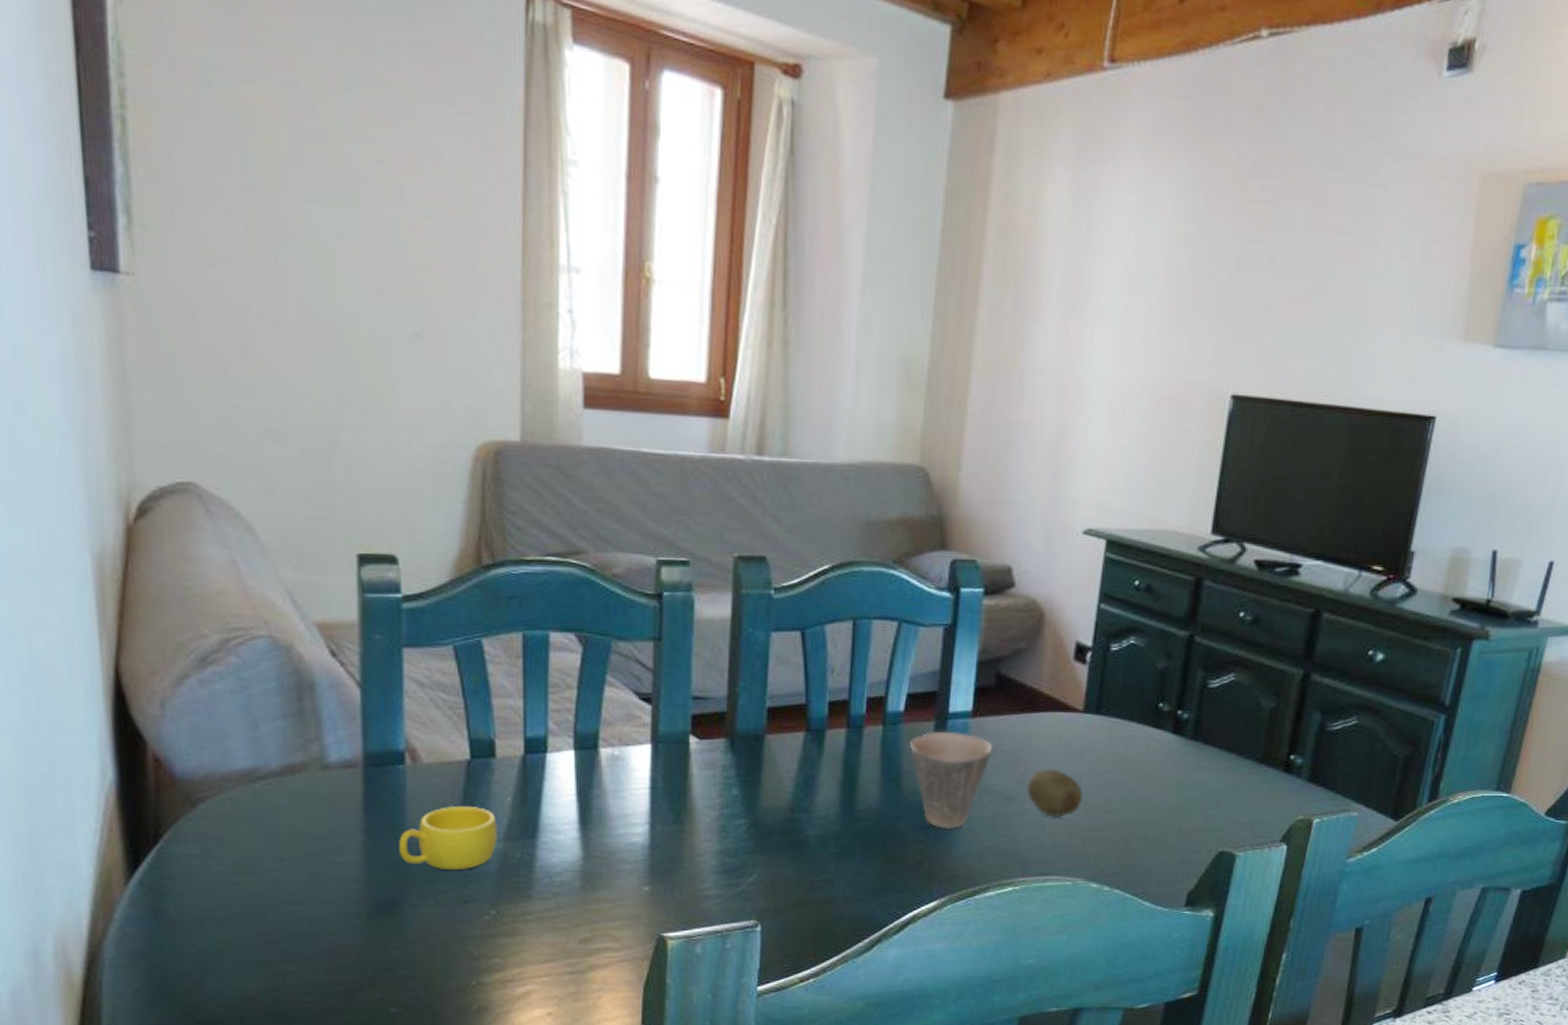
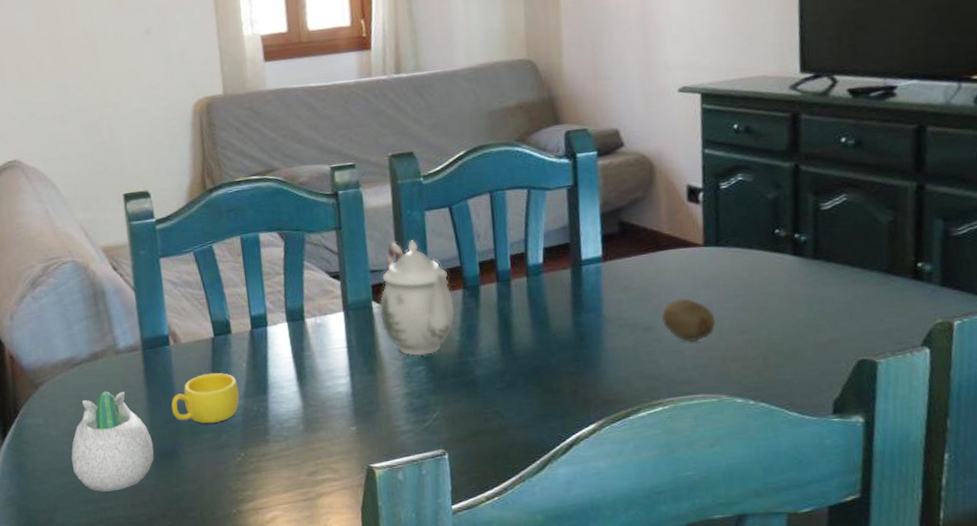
succulent planter: none [240,817,367,951] -> present [71,391,154,492]
teapot: none [698,665,793,807] -> present [379,240,456,356]
cup: present [909,732,993,830] -> none [551,276,626,361]

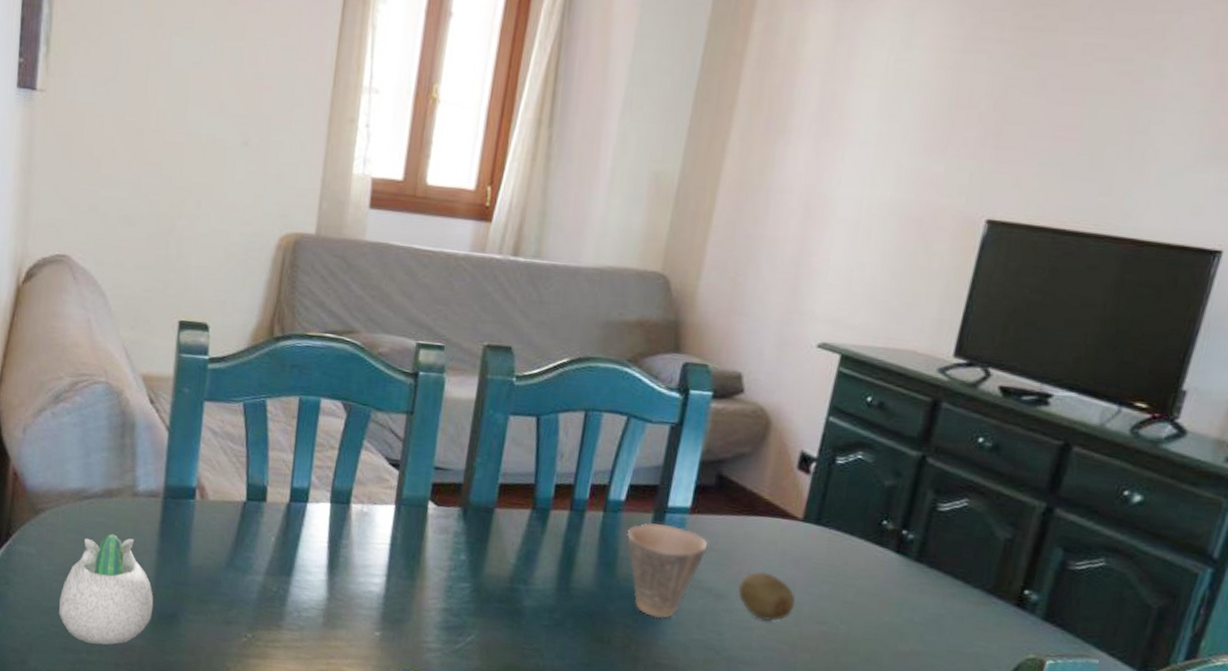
cup: present [171,373,240,424] -> none [182,539,261,595]
teapot: present [379,240,456,356] -> none [434,441,519,573]
cup: none [551,276,626,361] -> present [626,522,708,619]

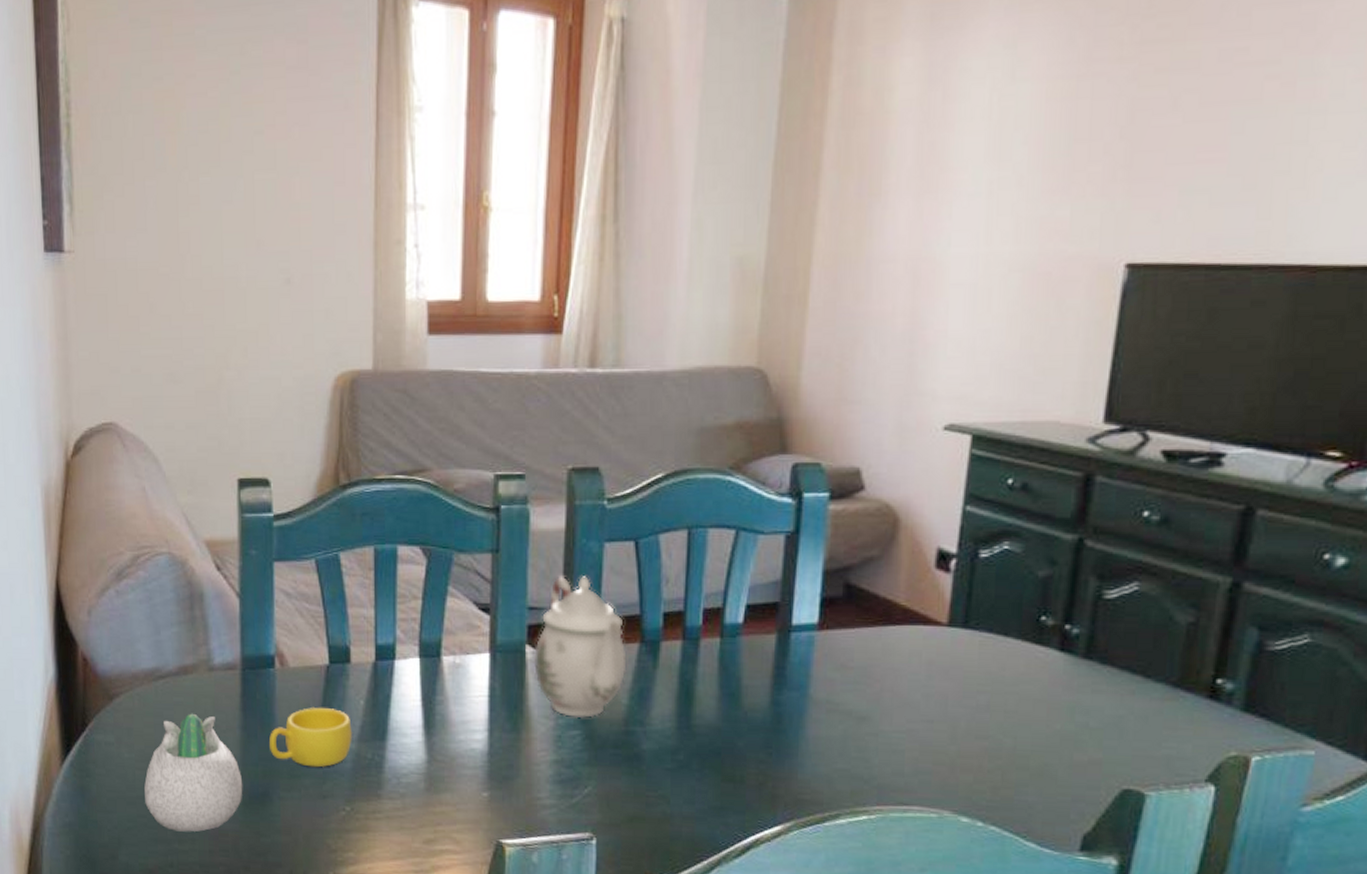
cup: none [182,539,261,595] -> present [269,708,352,768]
teapot: none [434,441,519,573] -> present [534,575,627,718]
cup: present [626,522,708,619] -> none [748,645,842,750]
fruit: present [737,571,796,621] -> none [881,687,949,741]

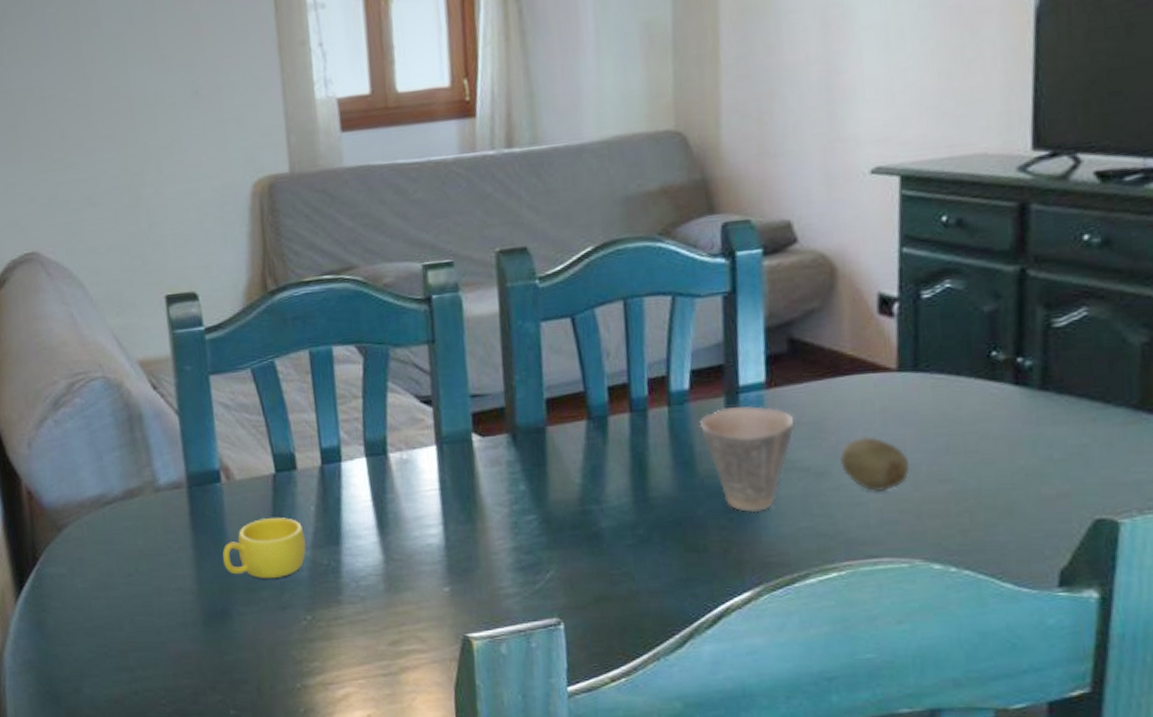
succulent planter: present [144,713,243,832] -> none [101,536,201,658]
teapot: present [534,575,627,718] -> none [481,358,577,502]
cup: none [748,645,842,750] -> present [699,406,795,513]
fruit: none [881,687,949,741] -> present [839,437,910,491]

